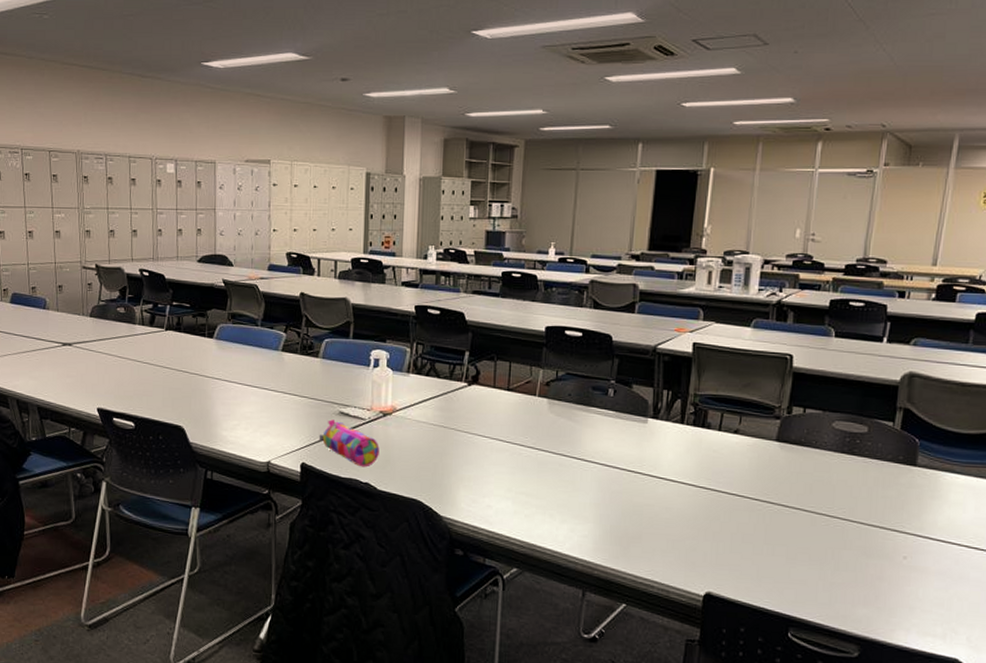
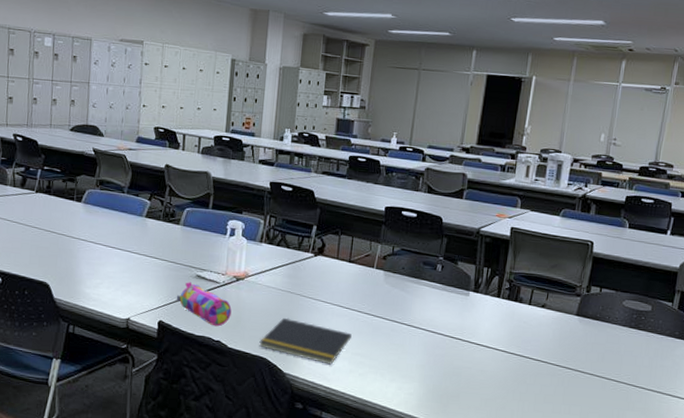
notepad: none [411,455,514,506] -> present [259,317,352,365]

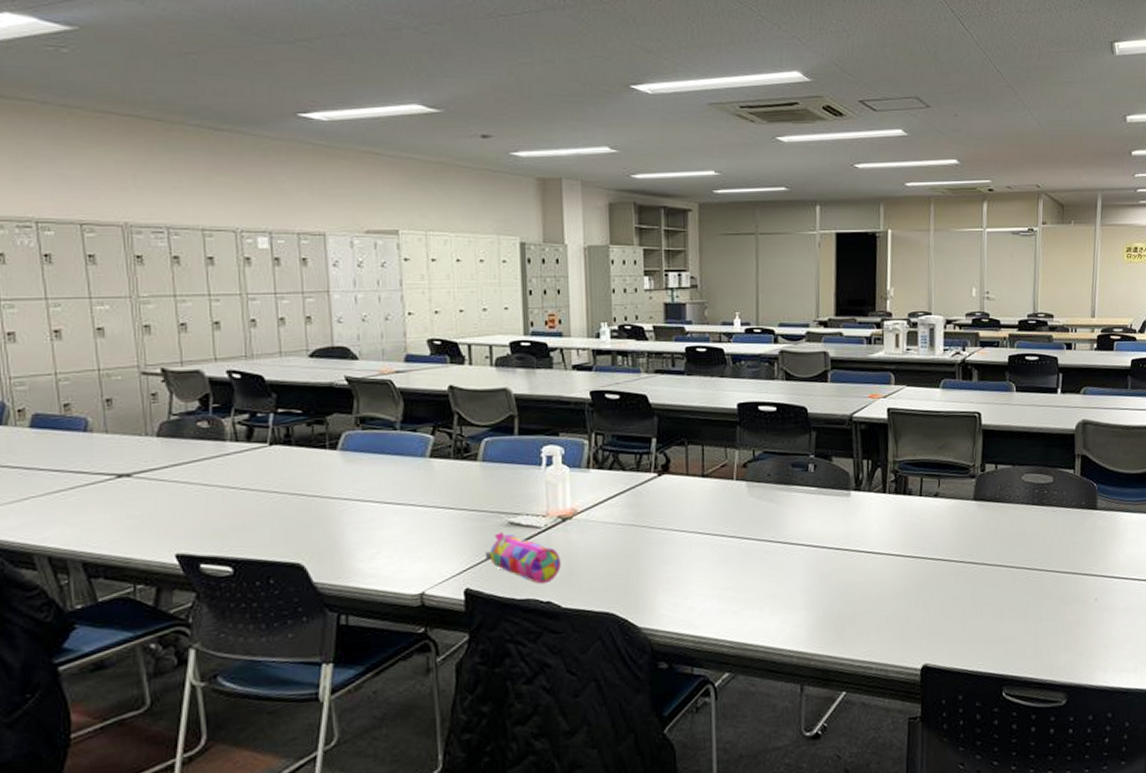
notepad: present [259,317,352,365] -> none [602,557,717,608]

